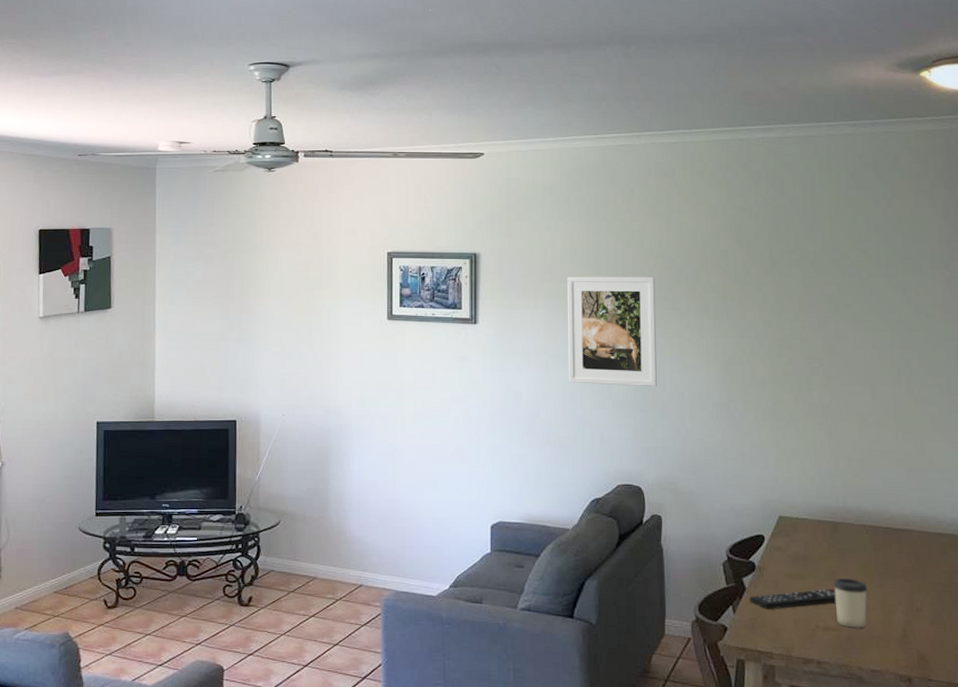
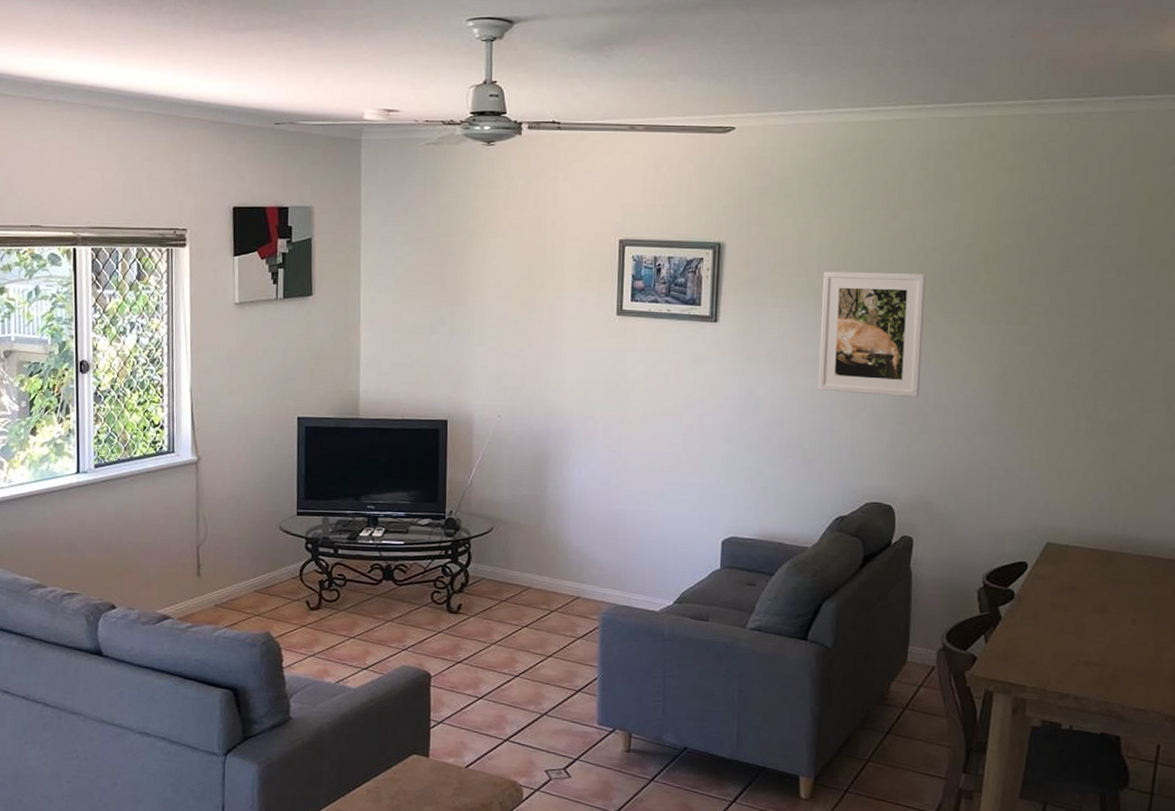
remote control: present [750,588,837,610] -> none [1005,621,1104,641]
cup: present [833,578,868,628] -> none [1100,611,1140,664]

